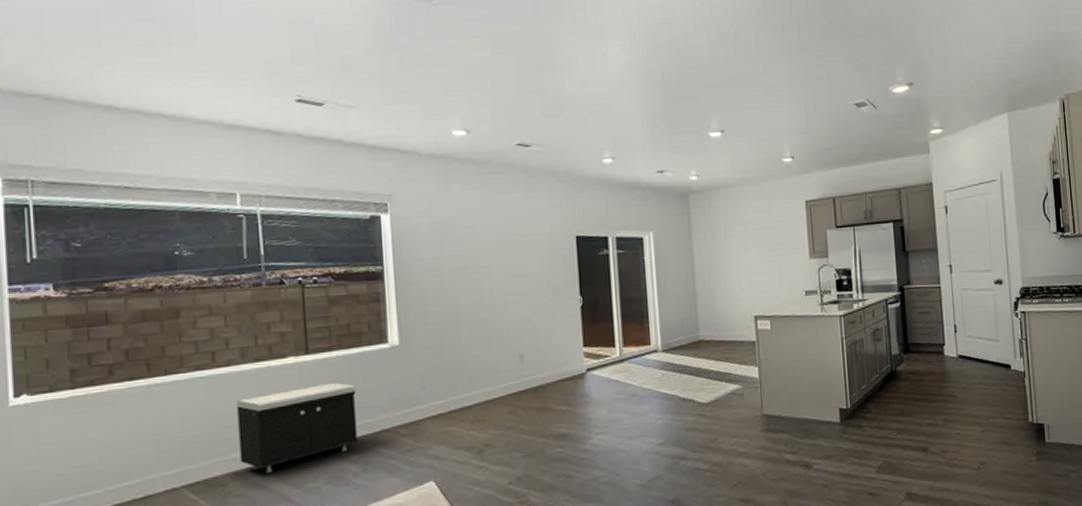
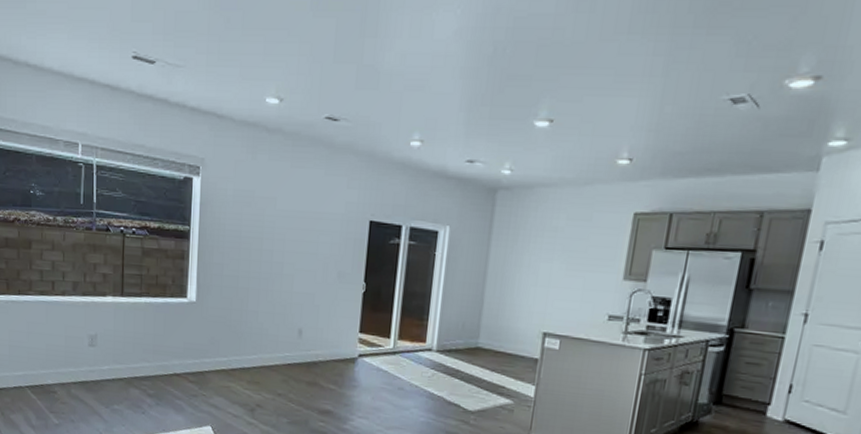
storage bench: present [236,382,357,473] -> none [67,324,157,390]

